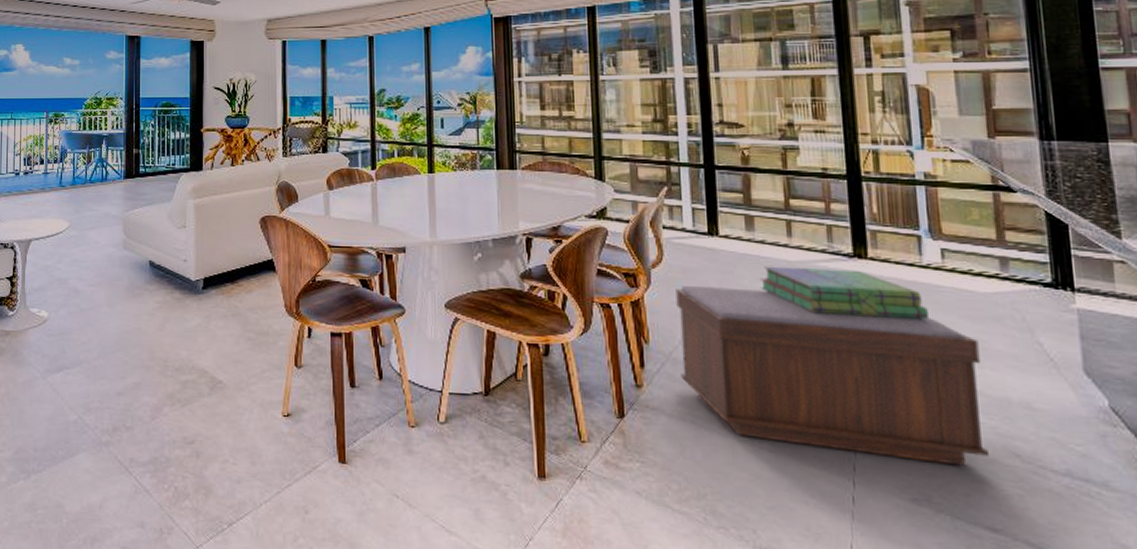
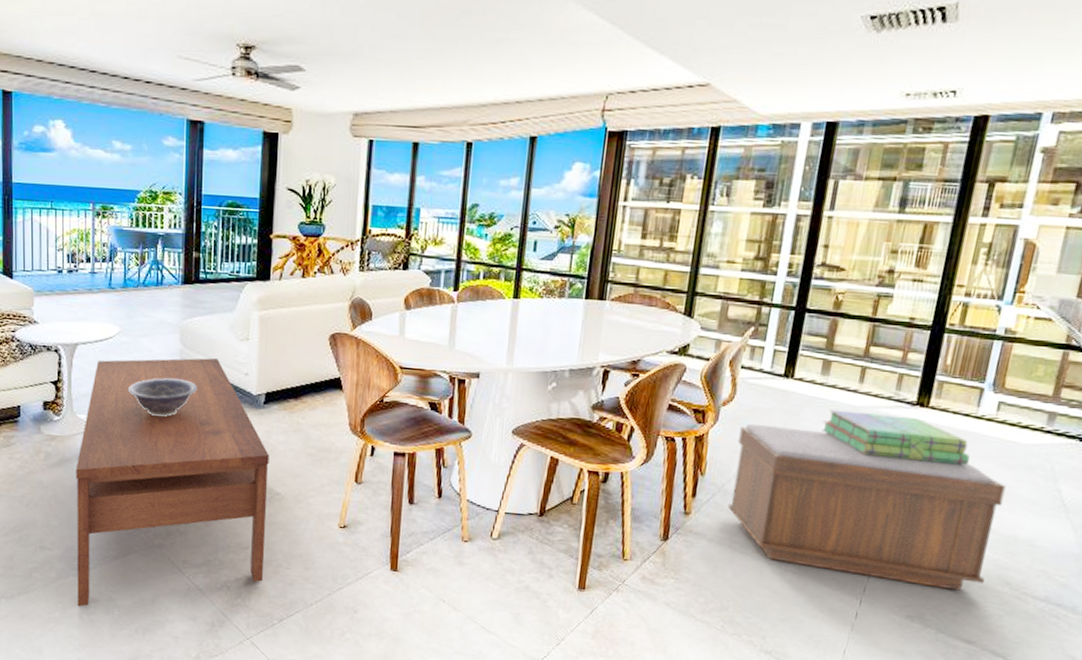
coffee table: none [26,247,211,515] -> present [76,358,269,607]
decorative bowl: none [77,268,141,308] -> present [129,378,198,417]

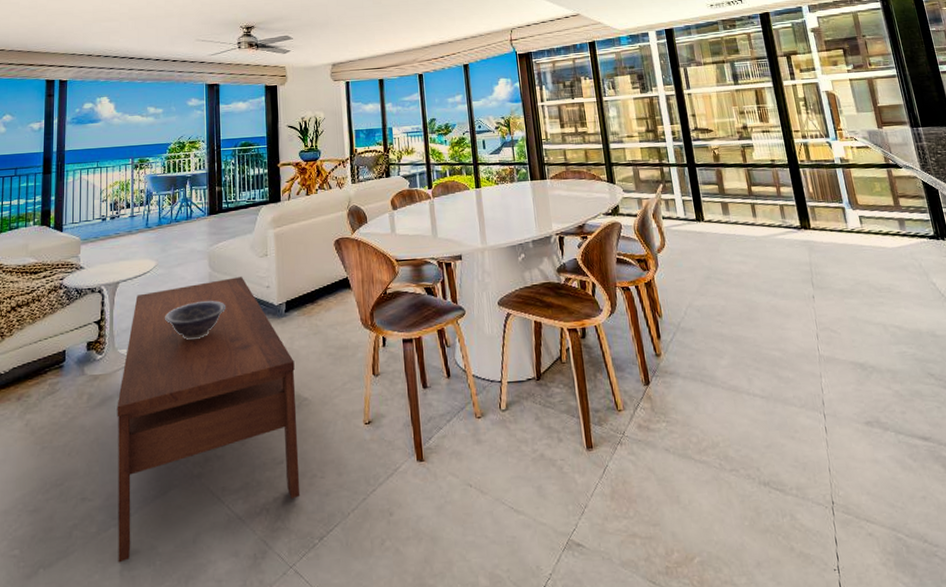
bench: present [727,423,1006,591] -> none [677,262,913,390]
stack of books: present [821,409,971,465] -> none [737,239,858,277]

